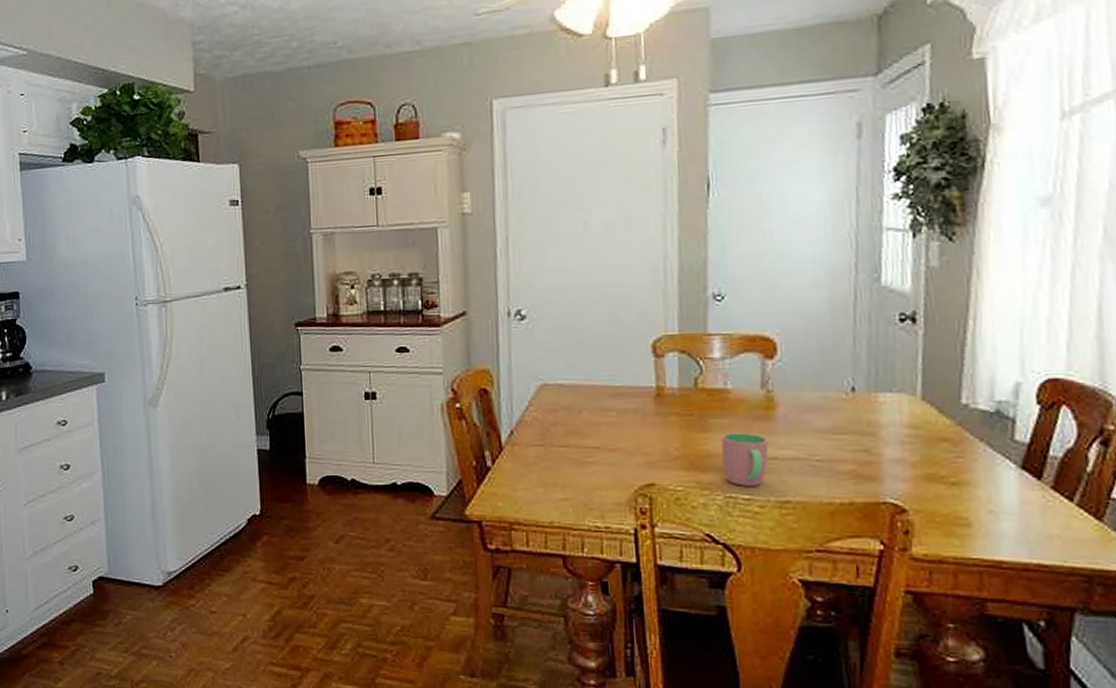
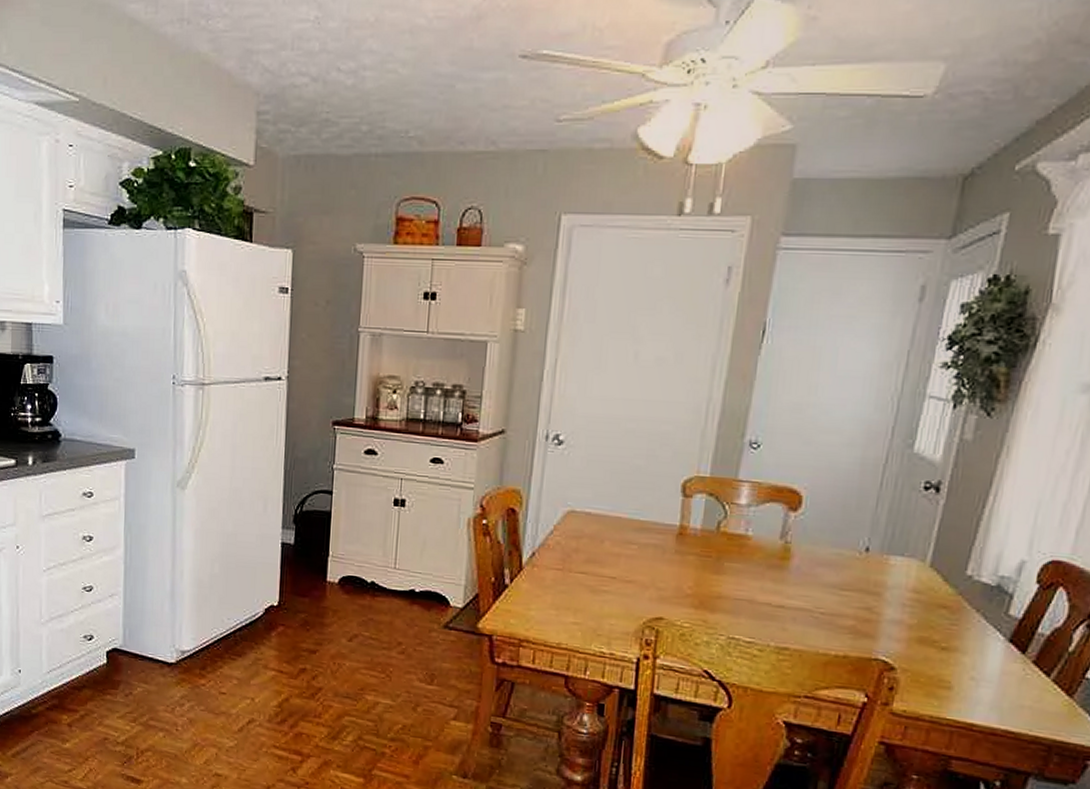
cup: present [721,433,769,486] -> none [730,578,779,631]

